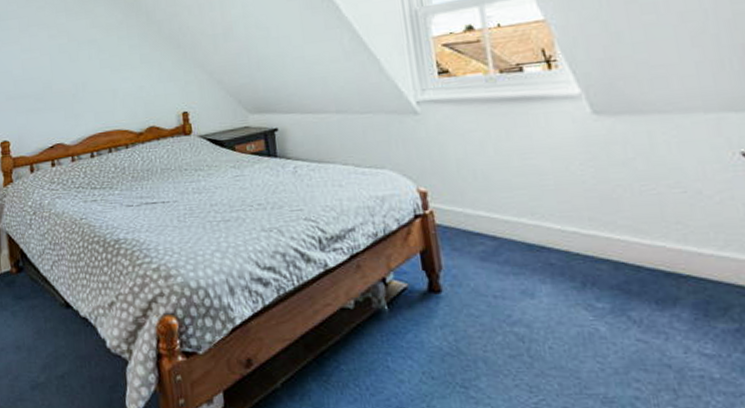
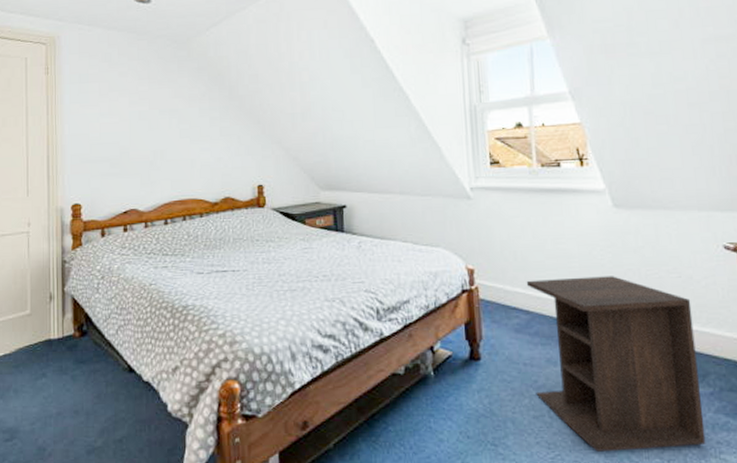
nightstand: none [490,193,734,397] -> present [526,276,706,452]

